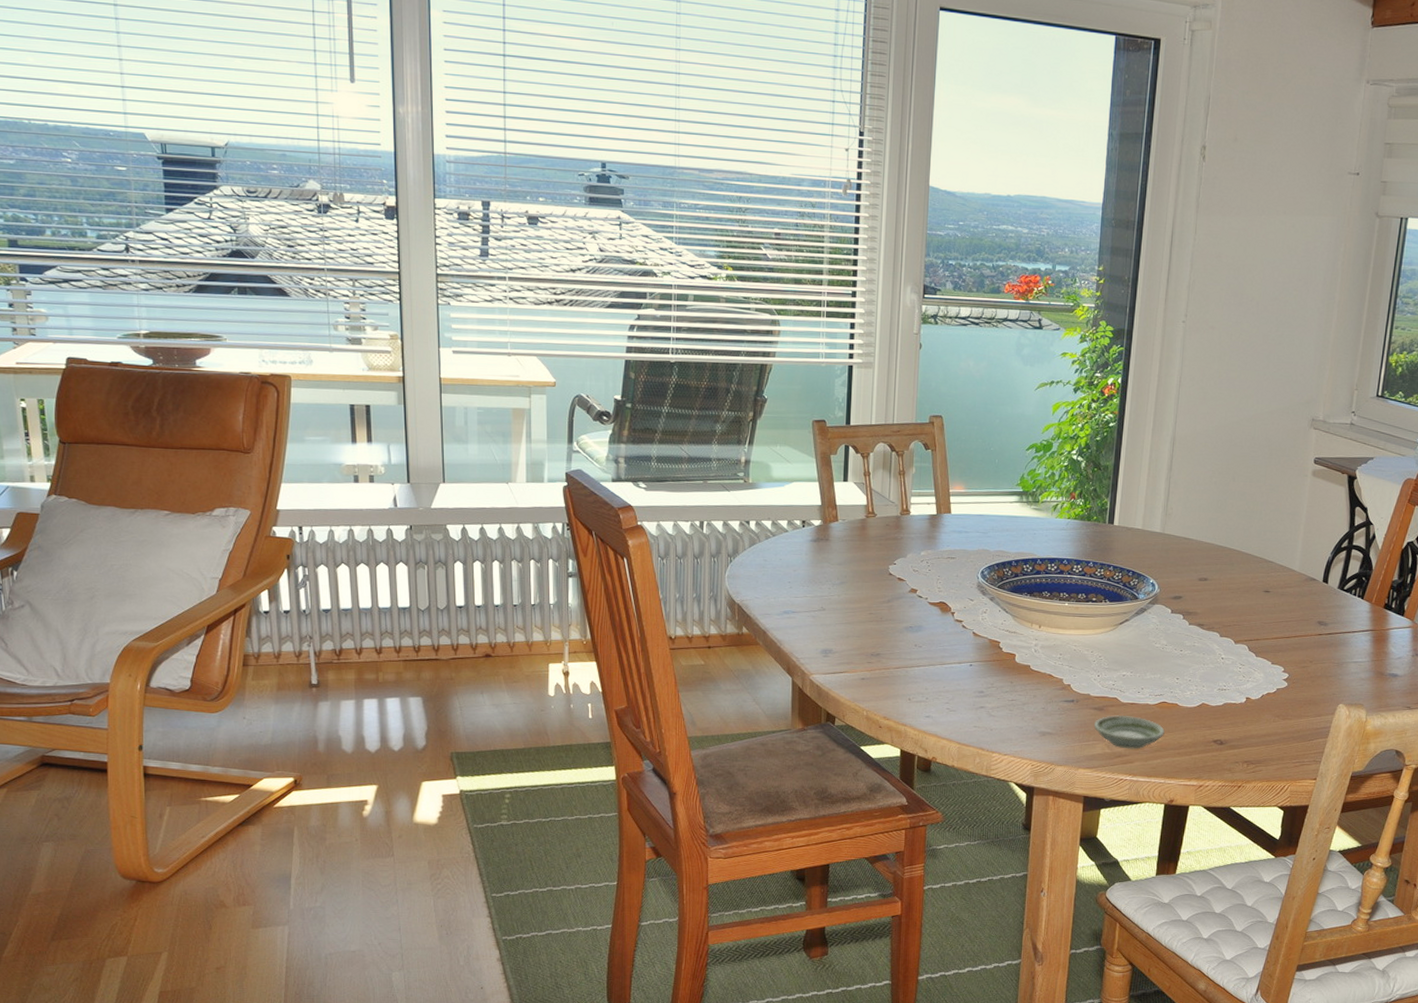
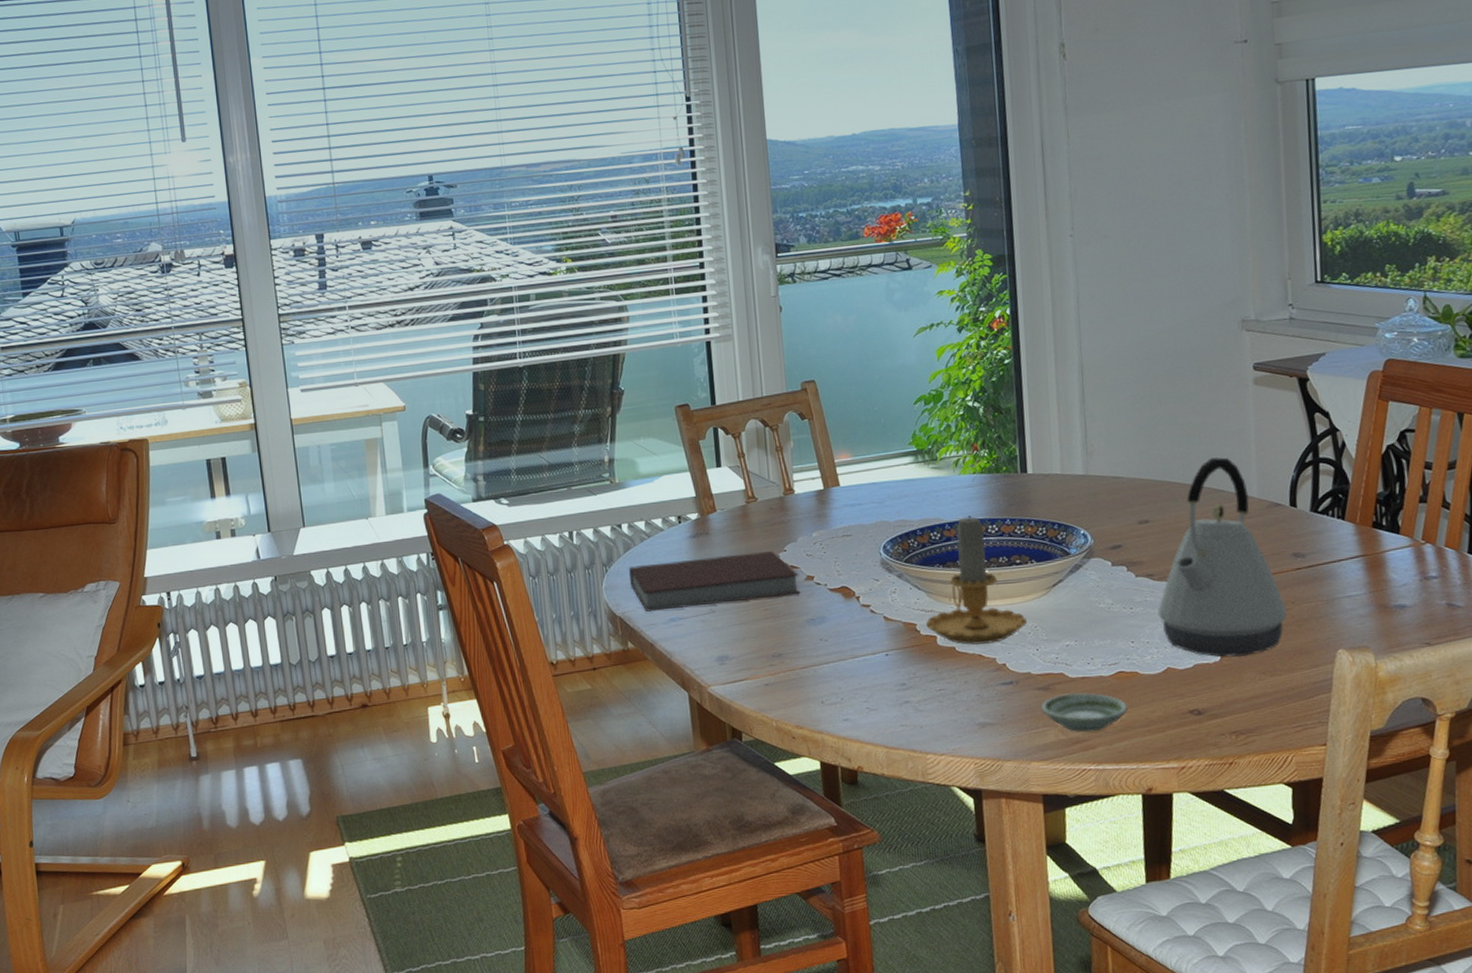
notebook: none [751,560,904,604] -> present [628,551,801,613]
candle: none [1008,554,1094,667] -> present [926,515,1027,646]
kettle: none [1202,533,1305,702] -> present [1158,457,1287,658]

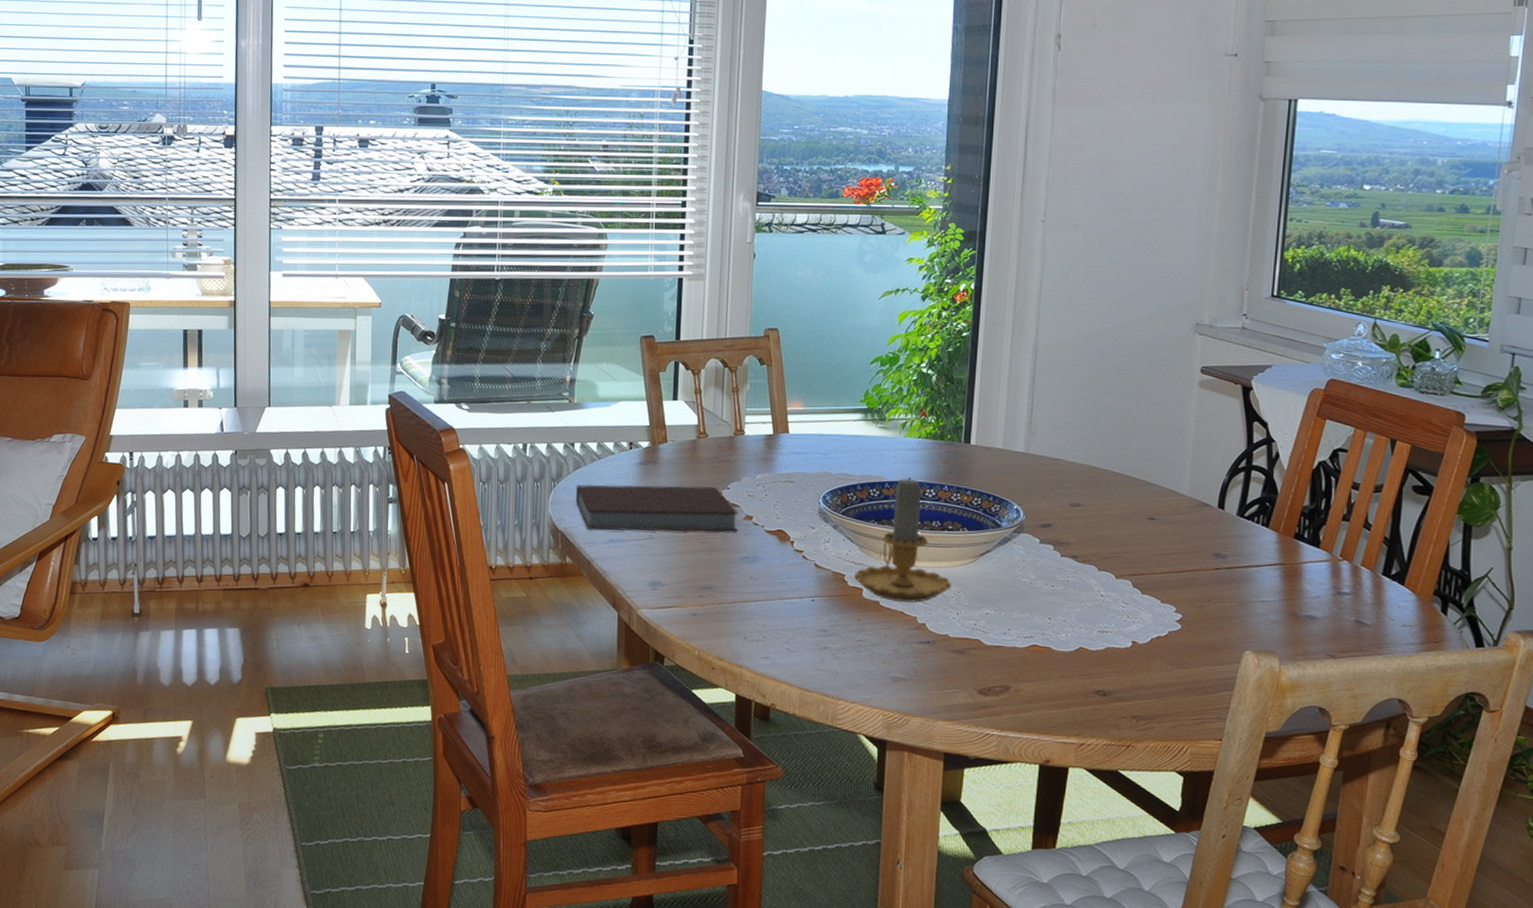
saucer: present [1040,692,1128,733] -> none [953,659,1037,700]
kettle: present [1158,457,1287,658] -> none [1078,452,1201,646]

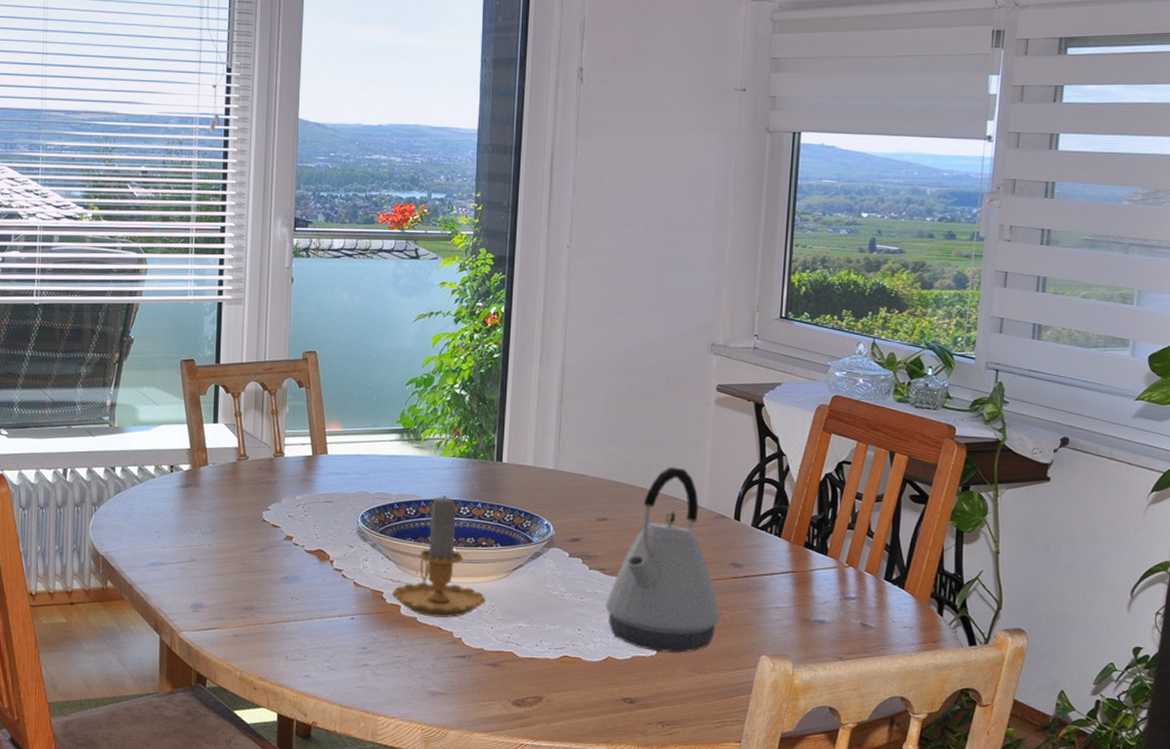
notebook: present [575,484,739,532] -> none [116,507,279,555]
kettle: none [1078,452,1201,646] -> present [605,467,720,654]

